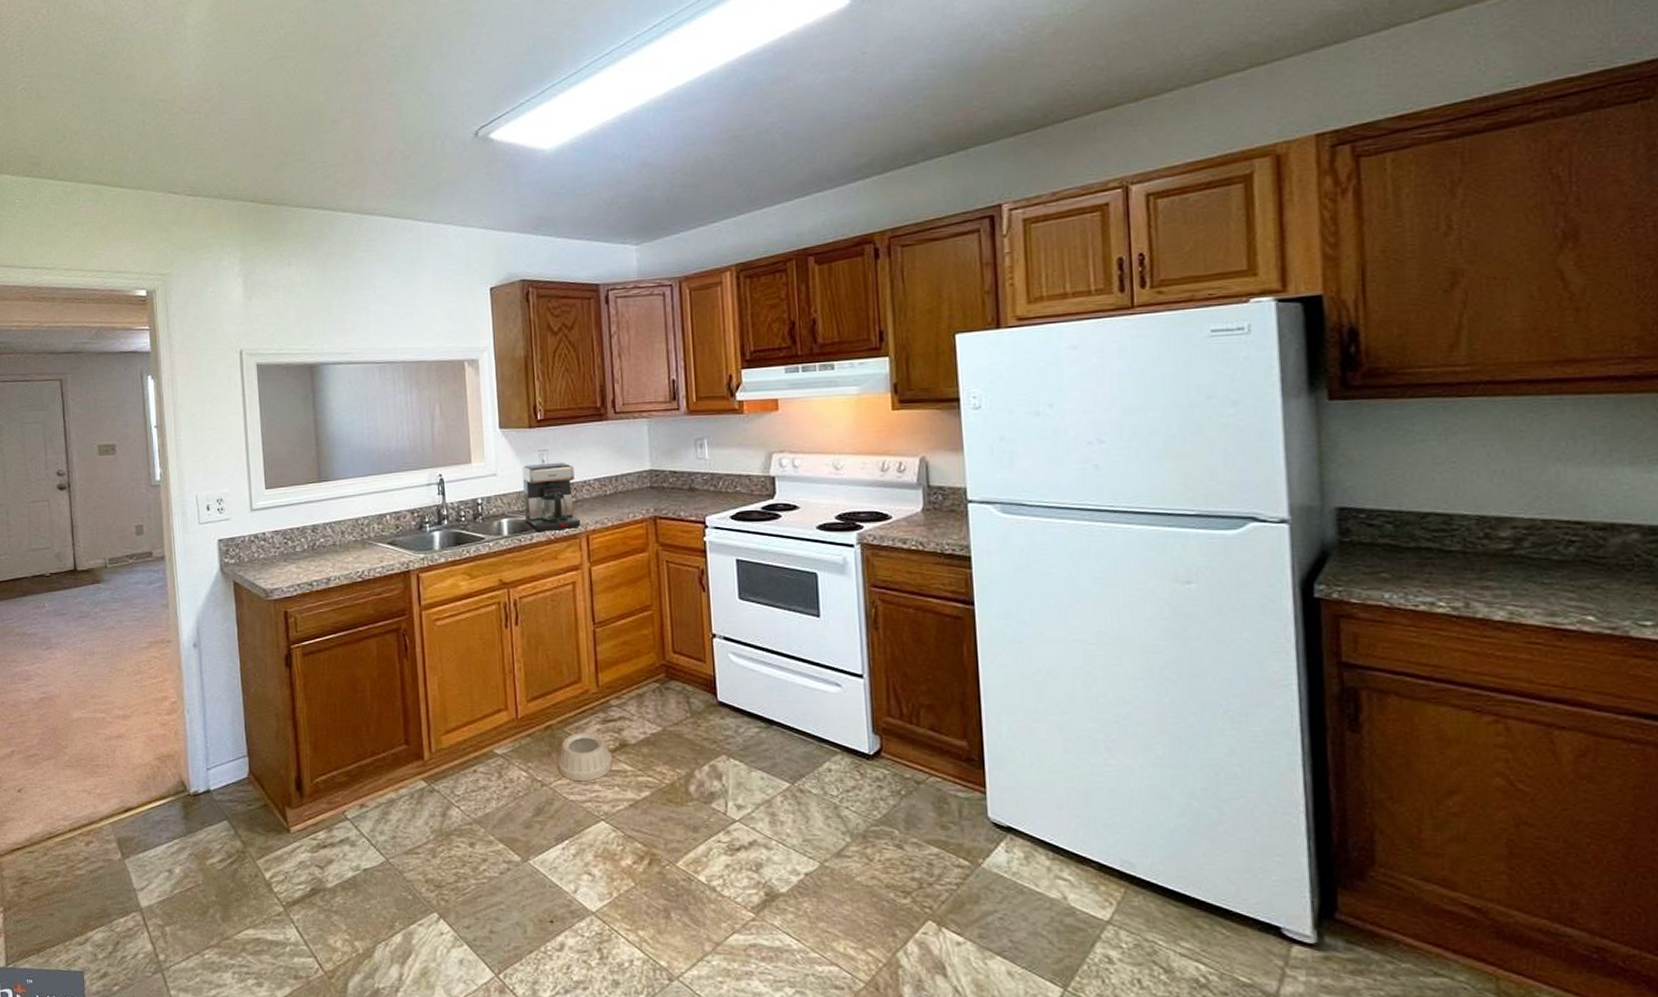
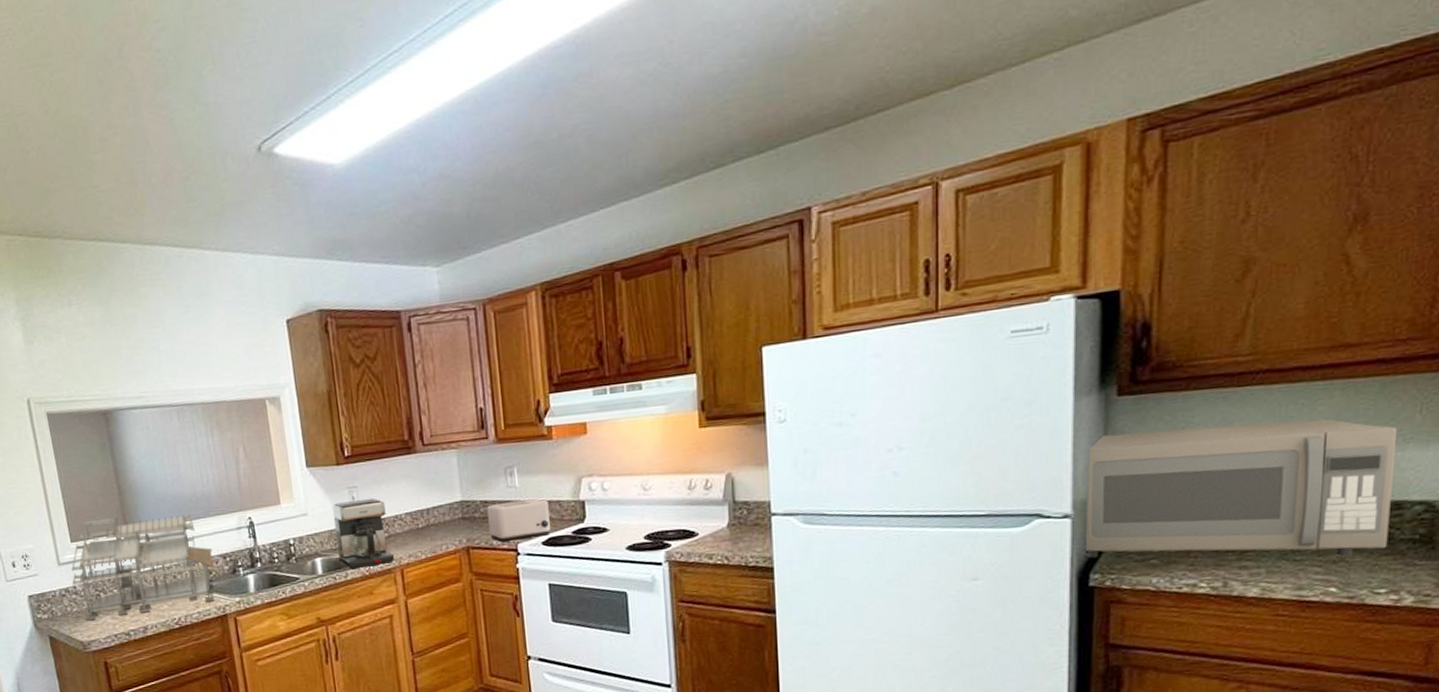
dish rack: none [262,467,402,568] -> present [71,514,214,621]
toaster: none [676,472,739,514] -> present [487,499,550,542]
microwave: none [1303,434,1647,583] -> present [1086,418,1396,559]

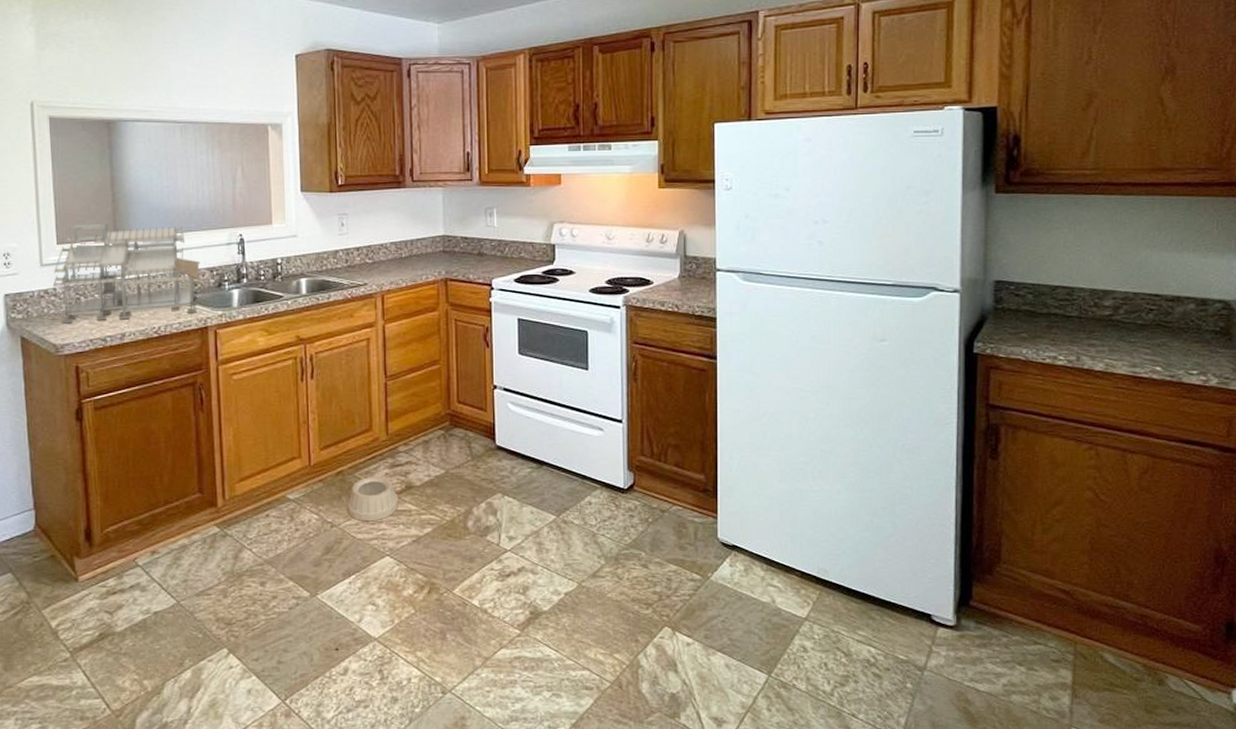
coffee maker: present [331,498,394,569] -> none [321,226,376,291]
toaster: present [487,499,550,542] -> none [467,239,523,277]
microwave: present [1086,418,1396,559] -> none [971,224,1200,342]

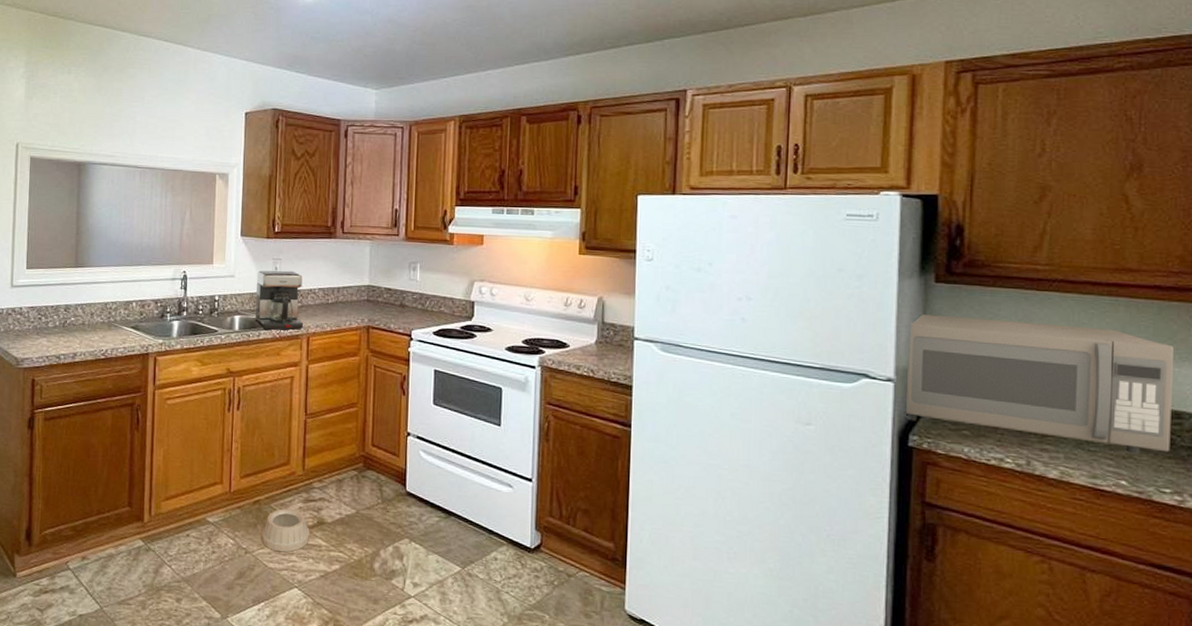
dish rack: present [52,223,201,324] -> none [19,253,148,341]
coffee maker: none [321,226,376,291] -> present [255,270,303,330]
microwave: none [971,224,1200,342] -> present [906,314,1173,454]

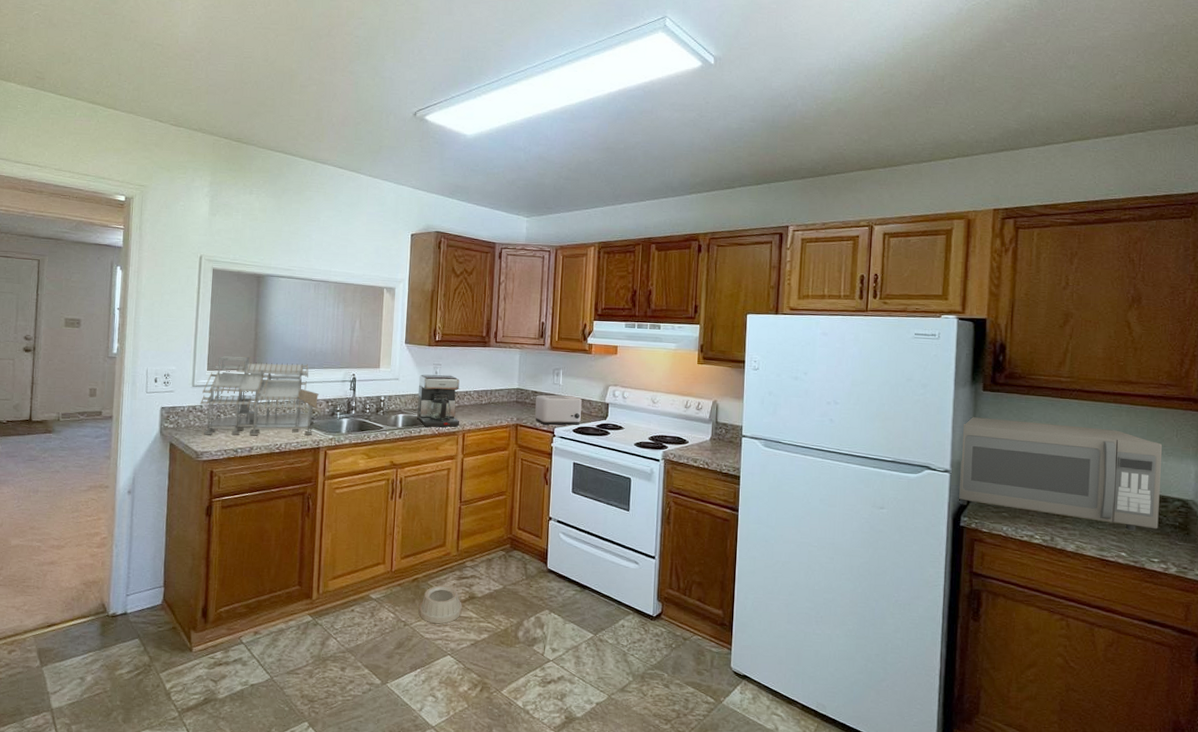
dish rack: none [19,253,148,341] -> present [200,356,320,436]
toaster: none [389,292,443,327] -> present [535,395,582,425]

